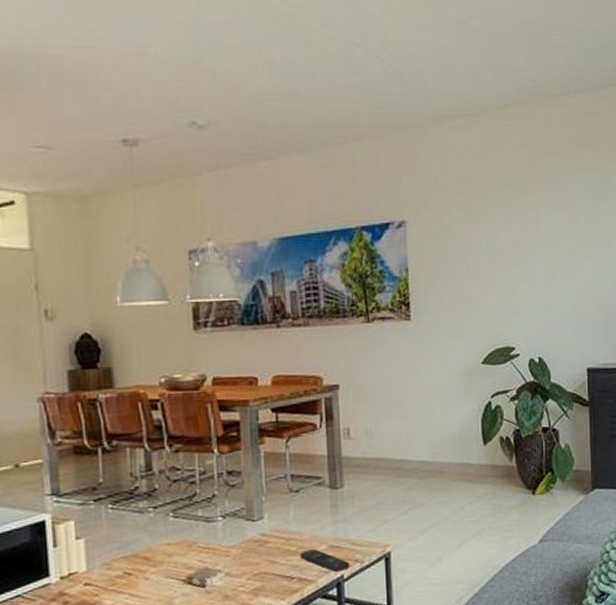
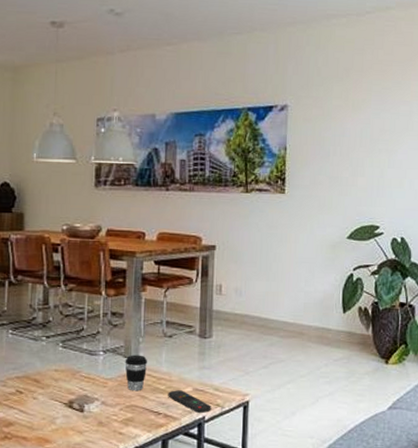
coffee cup: none [247,515,275,557] -> present [125,354,148,391]

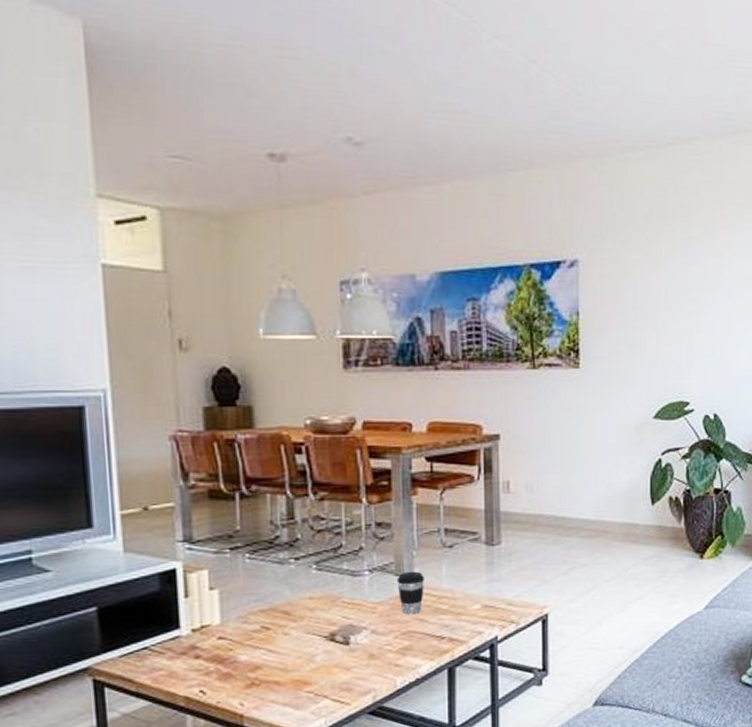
remote control: present [168,390,212,414] -> none [452,608,505,634]

